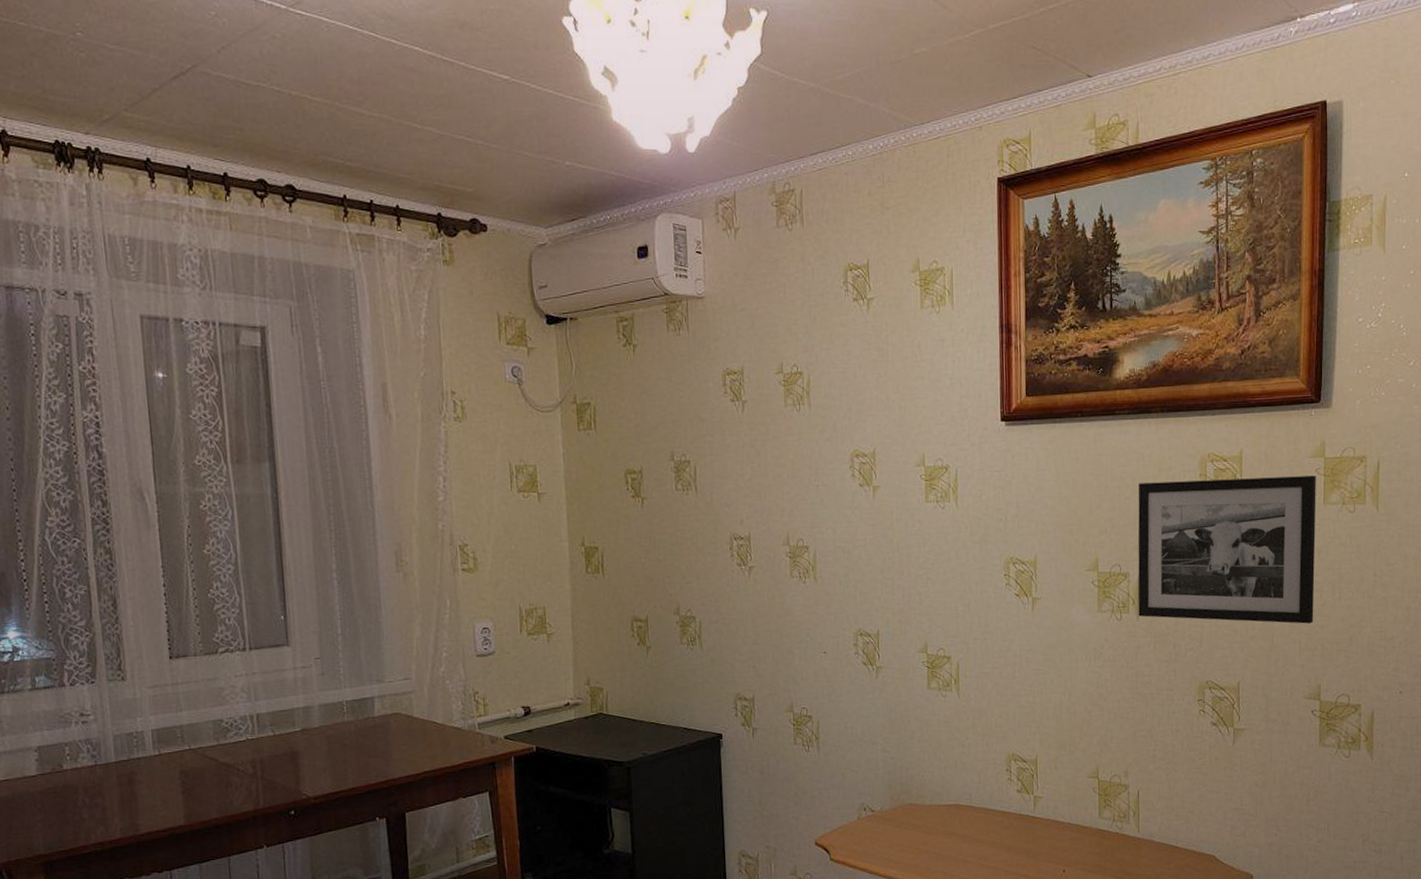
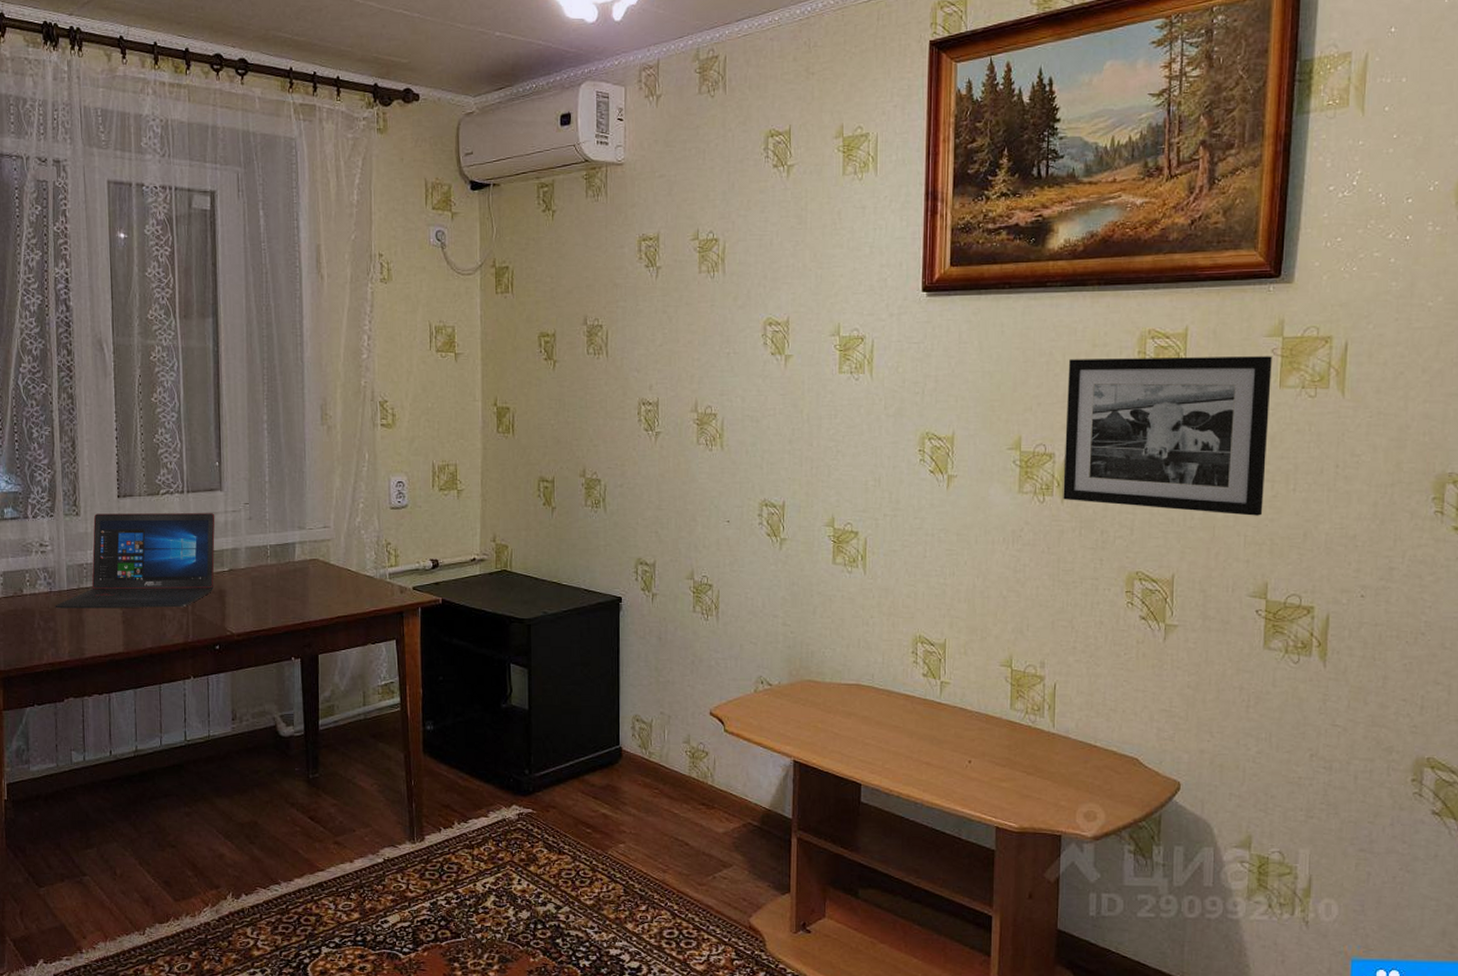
laptop: none [101,670,285,783] -> present [55,513,215,609]

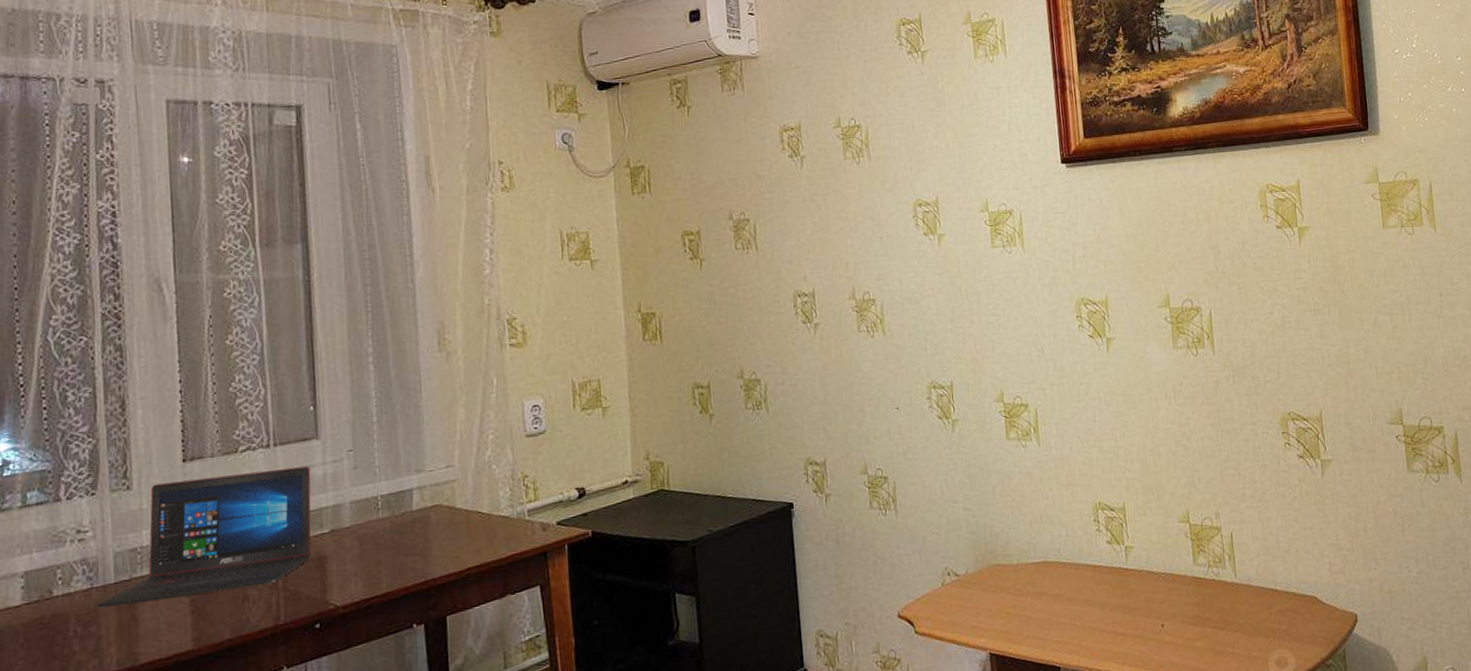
picture frame: present [1063,356,1272,516] -> none [1202,200,1388,351]

